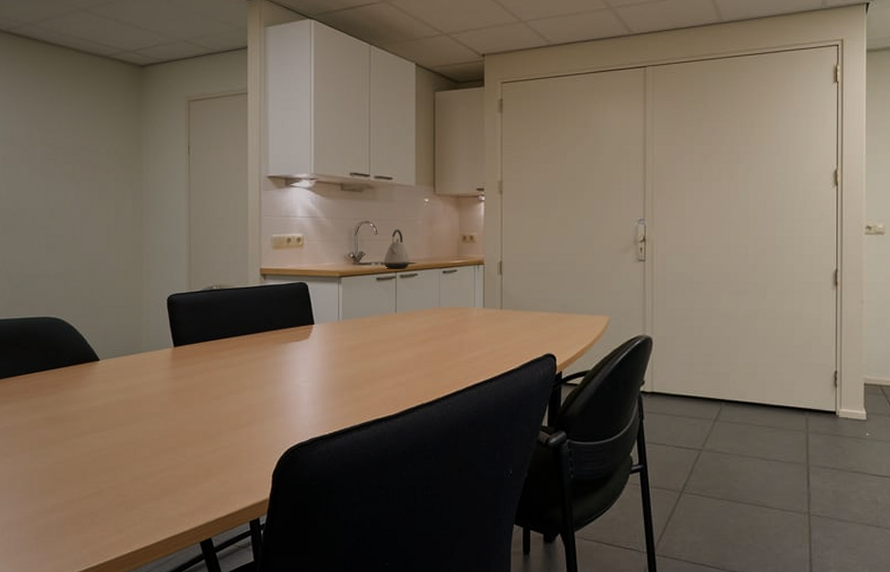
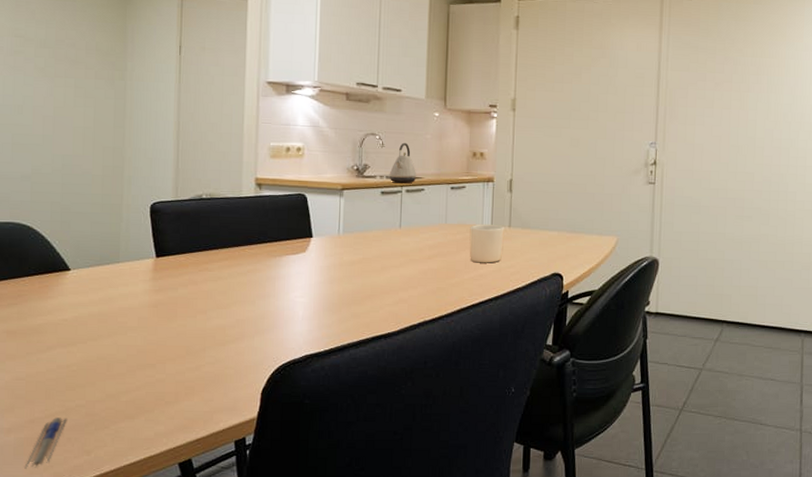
pen: none [66,498,100,546] -> present [24,418,66,469]
mug: none [462,306,496,346] -> present [469,224,504,263]

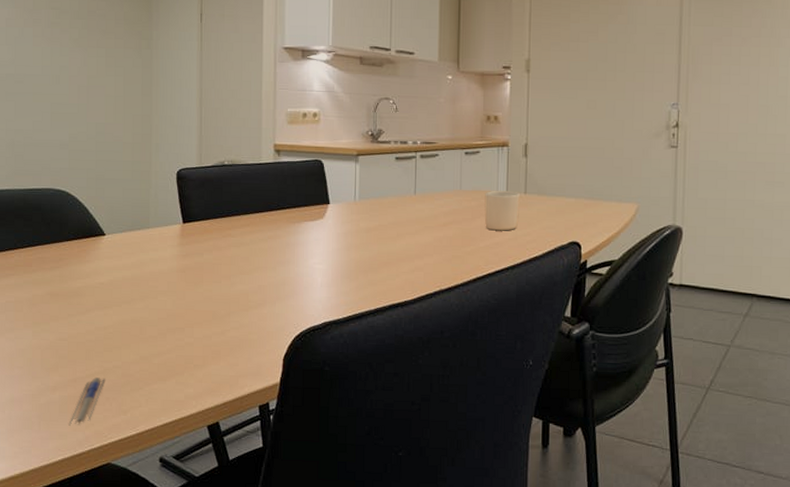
kettle: present [389,142,417,184] -> none [403,106,431,149]

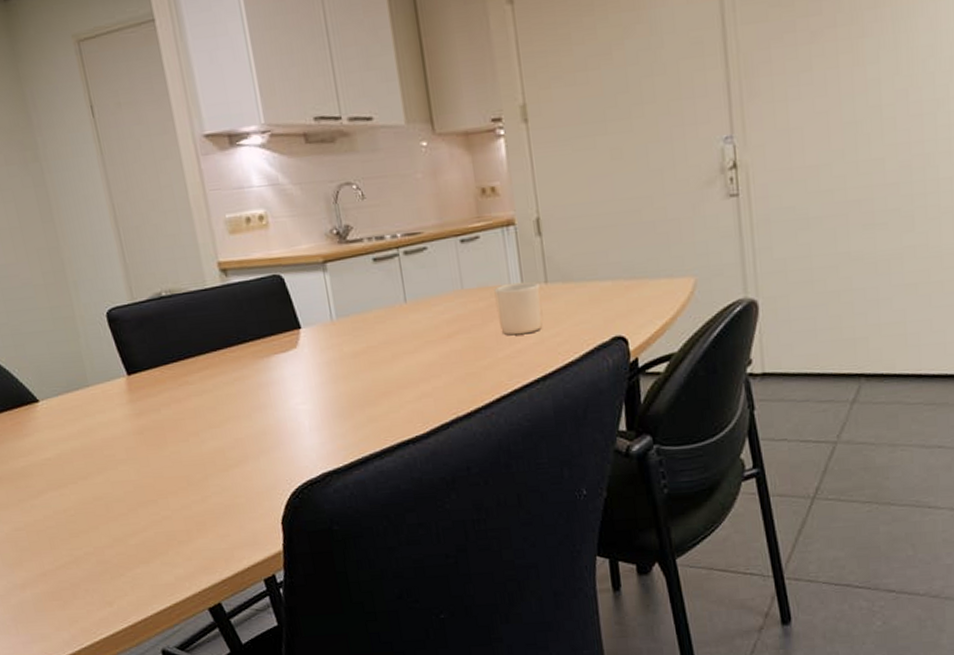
pen: present [68,377,104,426] -> none [49,568,79,626]

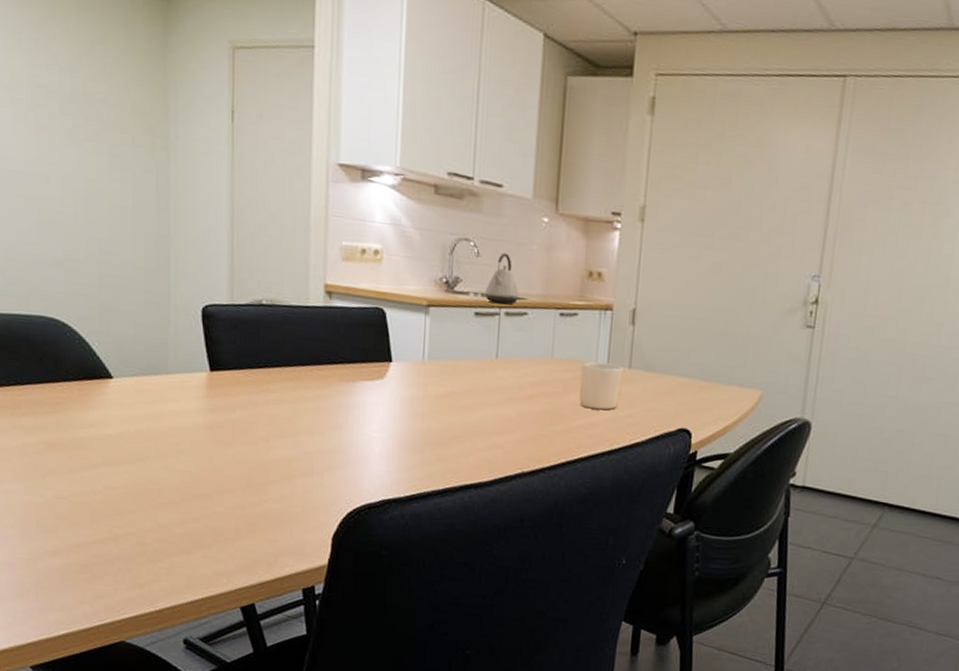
kettle: none [378,188,414,245] -> present [485,252,519,305]

